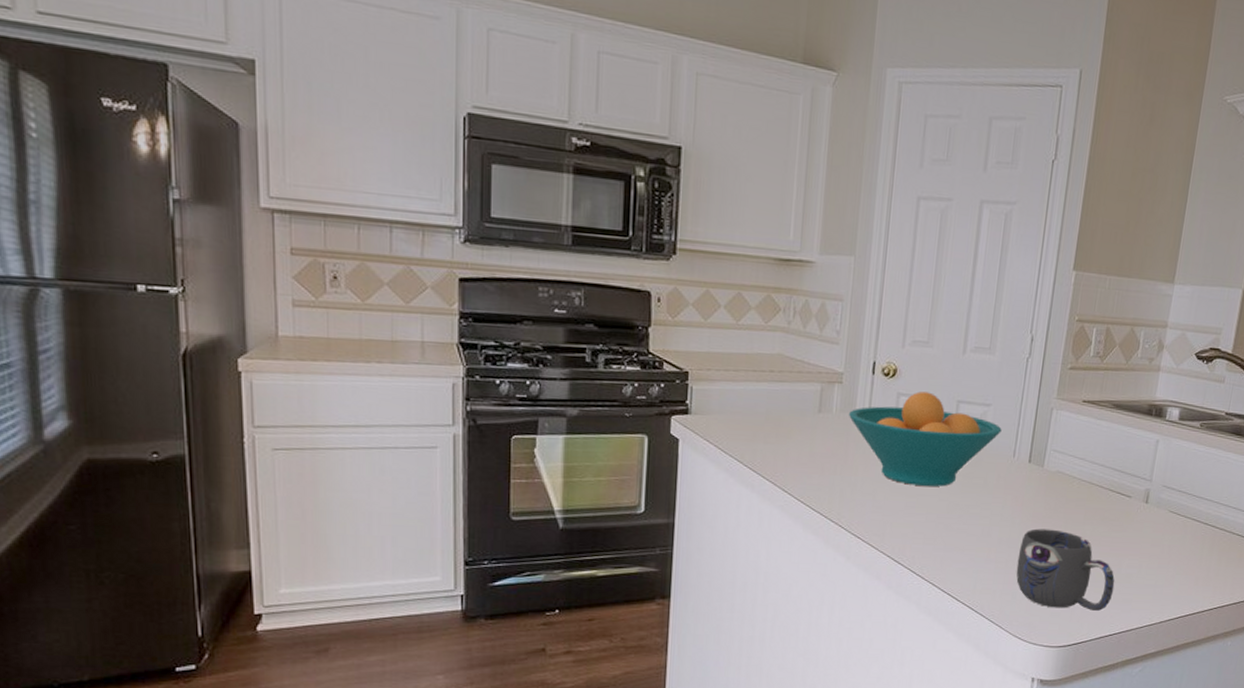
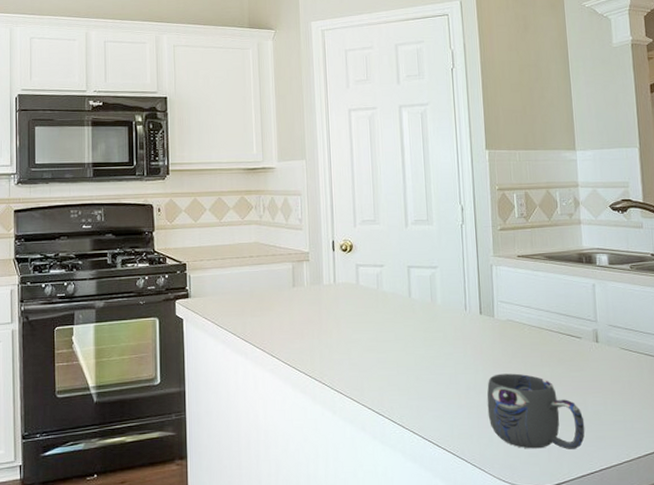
fruit bowl: present [849,391,1002,487] -> none [318,261,451,342]

